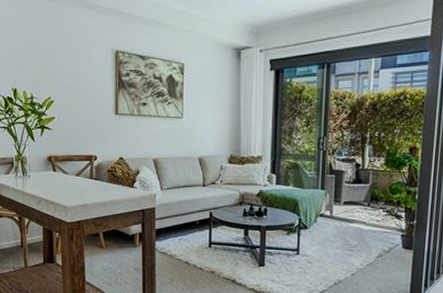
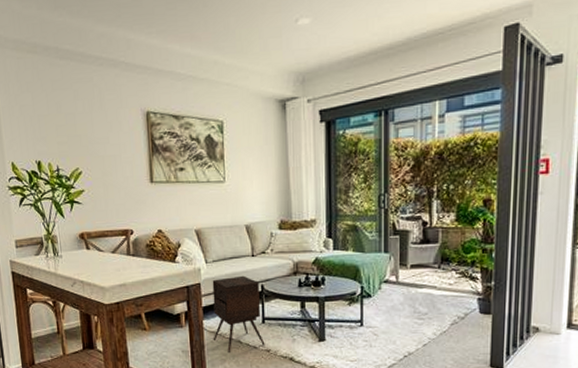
side table: none [163,203,210,273] -> present [212,275,265,354]

